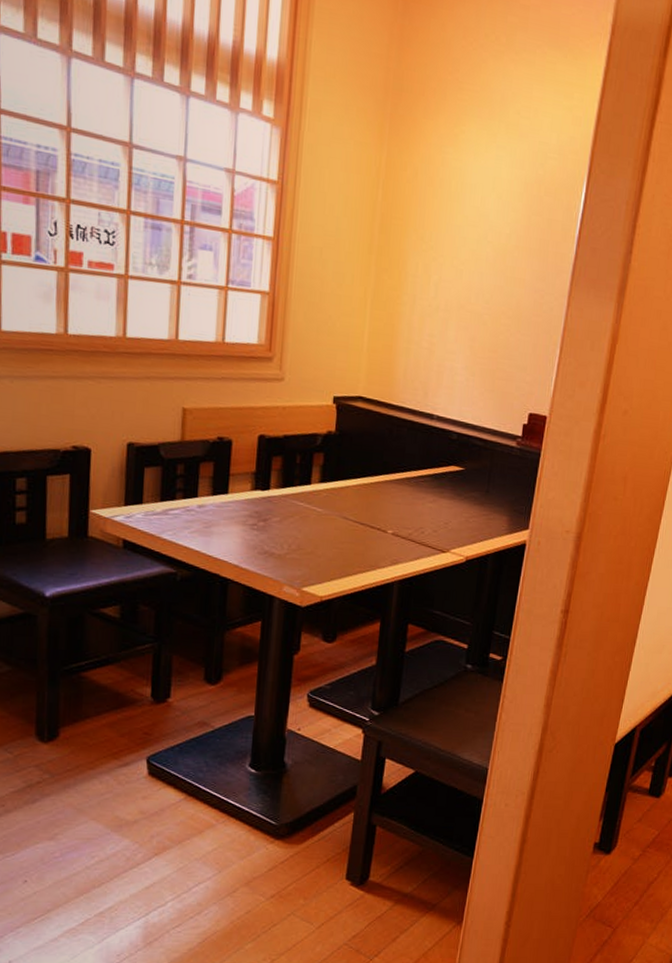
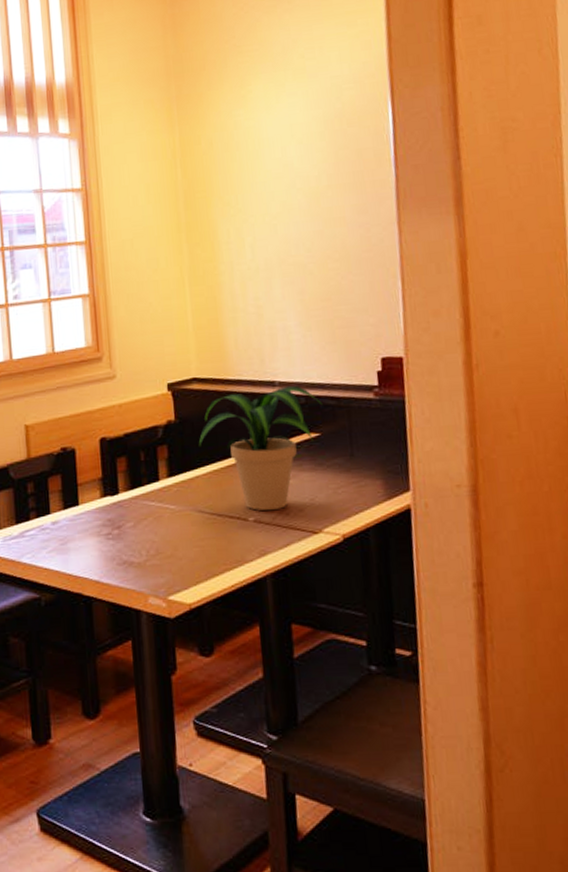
potted plant: none [354,418,472,528] -> present [198,385,323,511]

